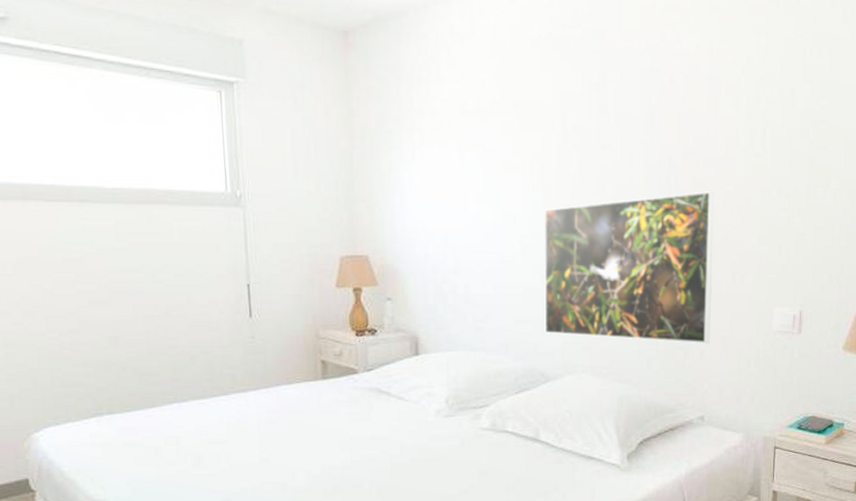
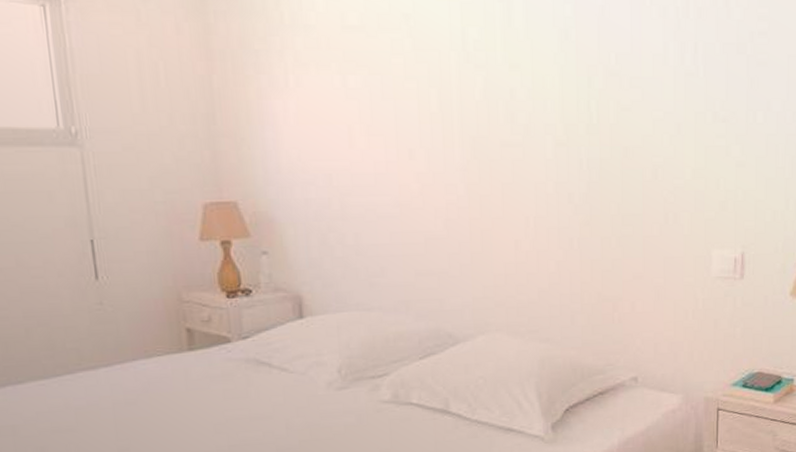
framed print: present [544,191,715,344] -> none [444,117,643,294]

